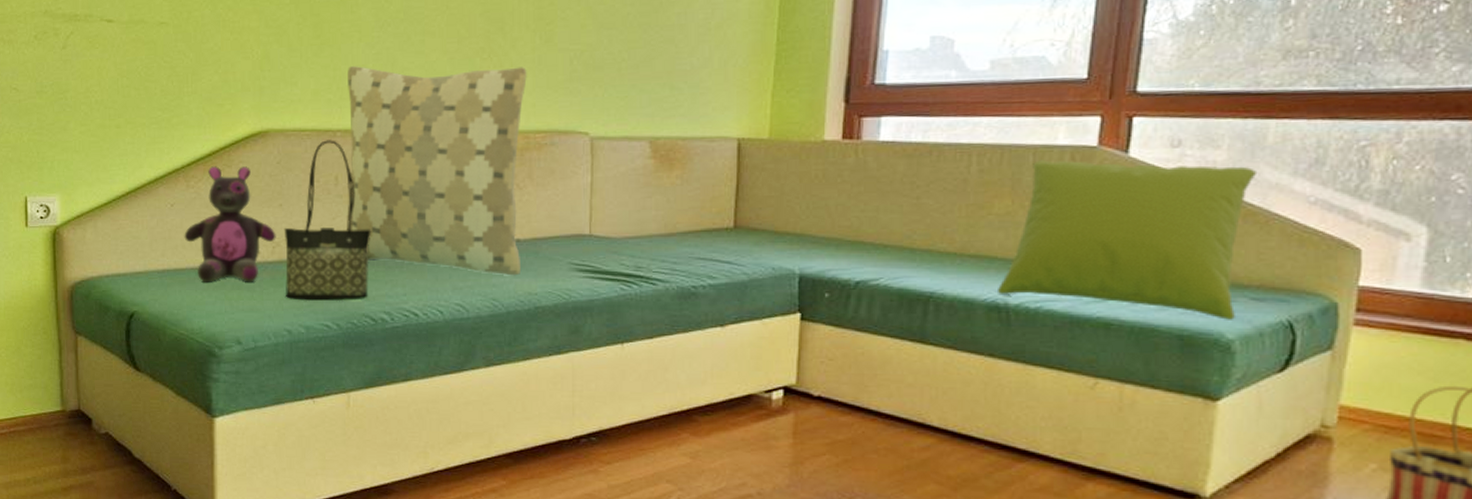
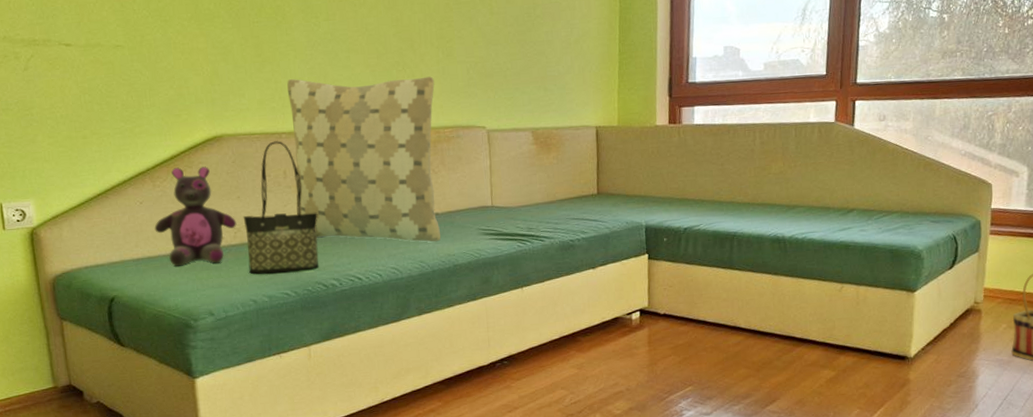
cushion: present [998,160,1256,320] -> none [777,132,930,237]

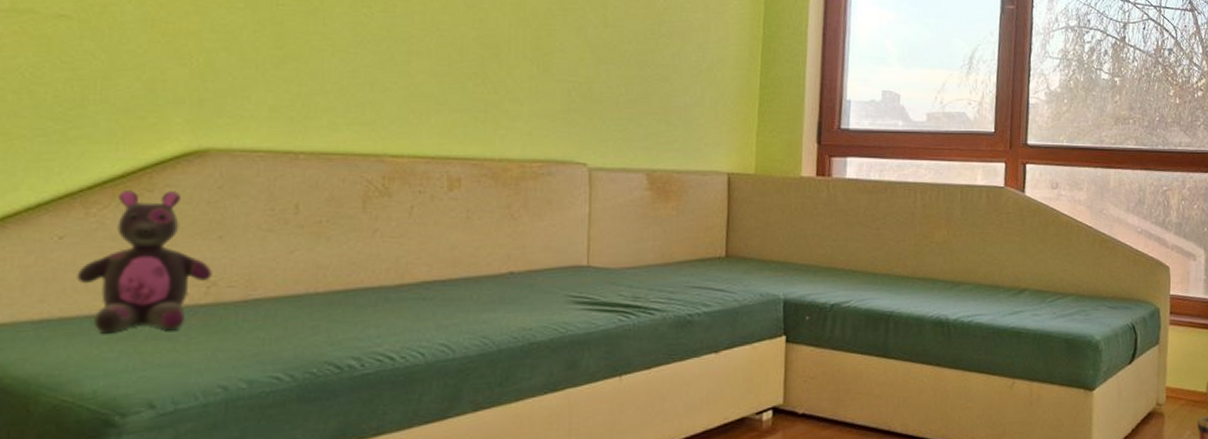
tote bag: present [243,141,320,276] -> none [222,163,340,351]
pillow: present [287,76,442,242] -> none [306,83,523,311]

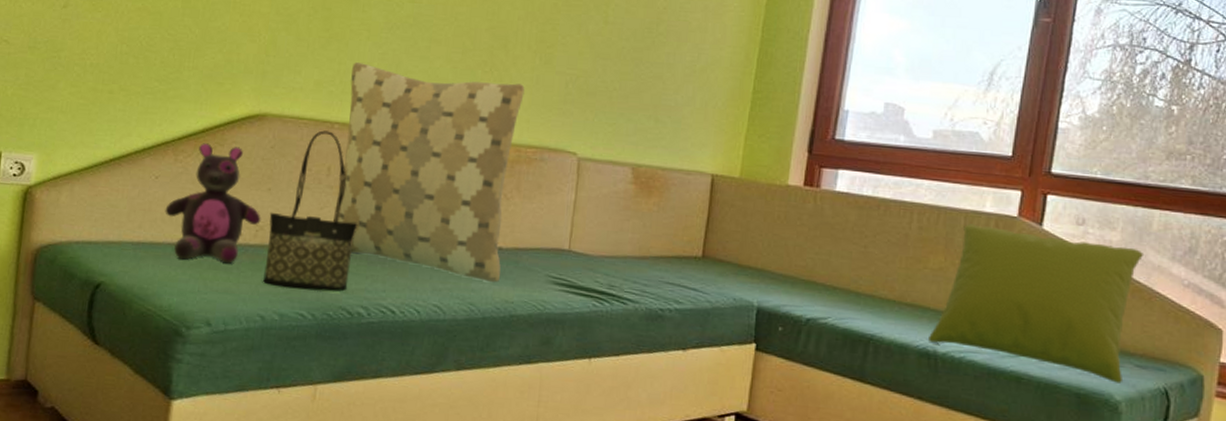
tote bag: none [222,163,340,351] -> present [263,130,358,292]
pillow: none [306,83,523,311] -> present [332,62,525,283]
cushion: none [940,197,1105,325] -> present [929,224,1143,383]

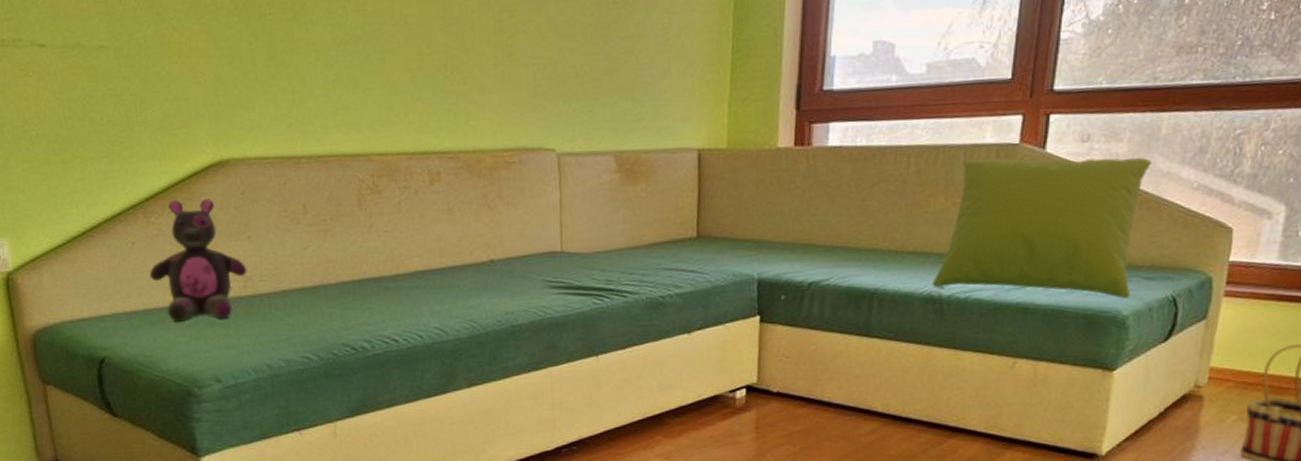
tote bag: present [263,130,358,292] -> none [254,167,347,335]
pillow: present [332,62,525,283] -> none [307,83,497,297]

